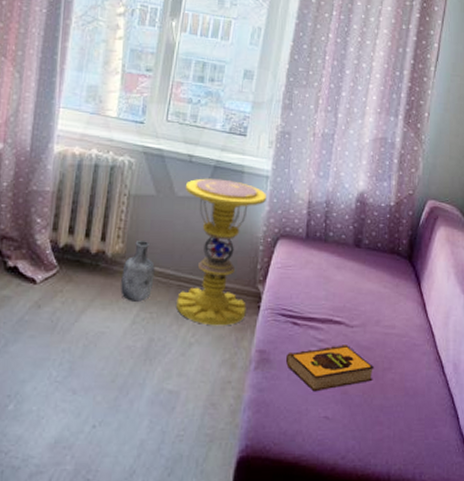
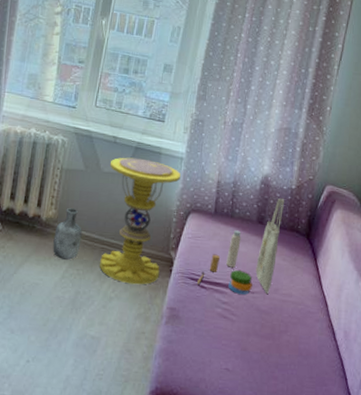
hardback book: present [285,345,375,392] -> none [192,308,272,347]
tote bag: none [288,218,384,329] -> present [196,198,285,295]

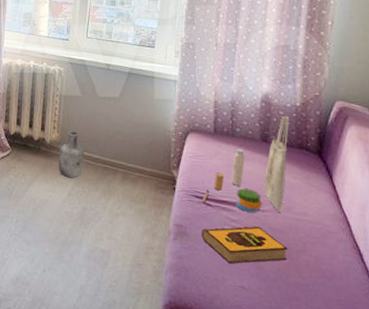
side table: present [99,157,181,285] -> none [103,82,176,202]
hardback book: none [192,308,272,347] -> present [201,226,288,264]

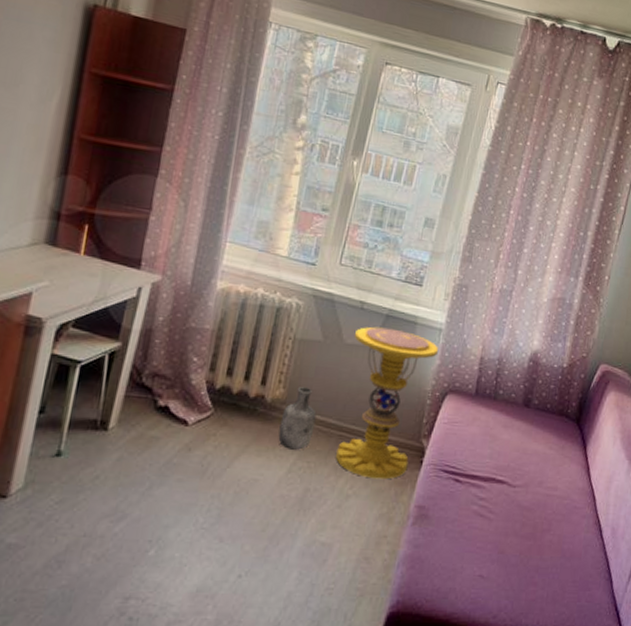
side table: none [103,82,176,202] -> present [335,326,439,480]
tote bag: present [201,116,290,213] -> none [450,378,555,489]
hardback book: present [201,226,288,264] -> none [444,504,534,550]

